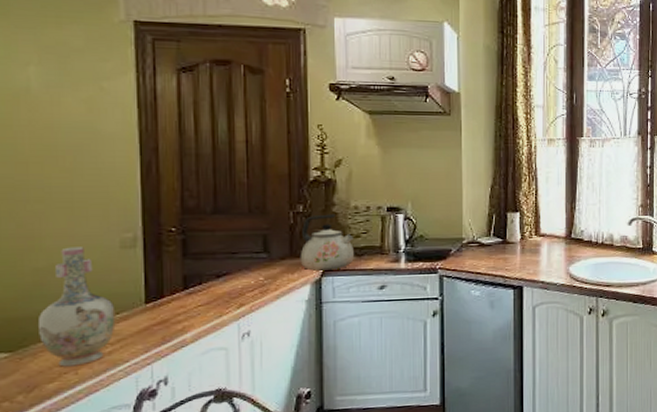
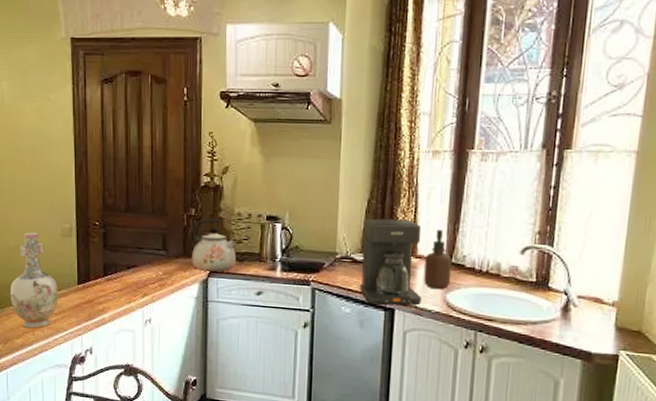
coffee maker: none [488,202,547,285] -> present [360,218,422,306]
soap dispenser: none [548,209,572,263] -> present [424,229,452,289]

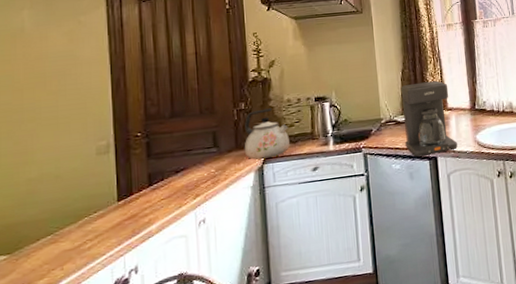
vase: present [11,232,58,329] -> none [31,156,94,264]
soap dispenser: present [424,229,452,289] -> none [455,84,478,133]

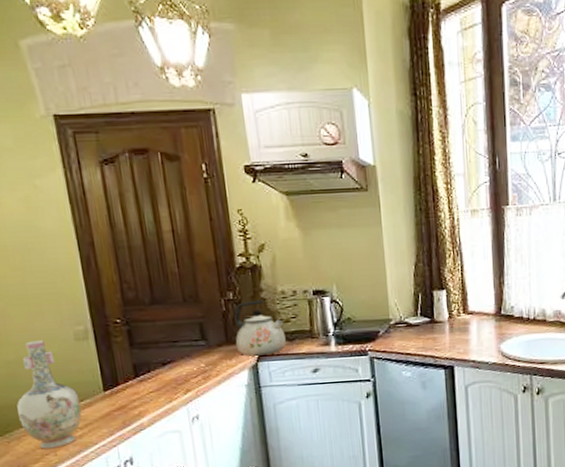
vase: none [31,156,94,264] -> present [17,340,82,449]
coffee maker: present [400,80,458,158] -> none [413,278,478,366]

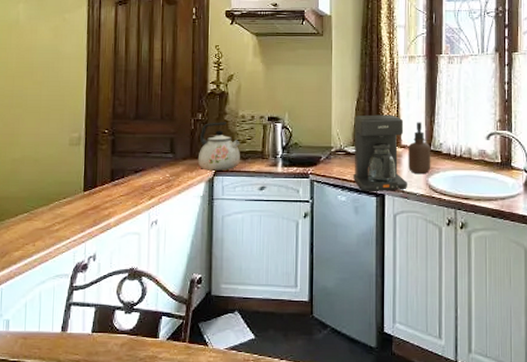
vase: present [17,340,82,449] -> none [12,143,63,239]
coffee maker: none [413,278,478,366] -> present [354,114,407,192]
soap dispenser: none [477,284,503,341] -> present [408,122,431,173]

